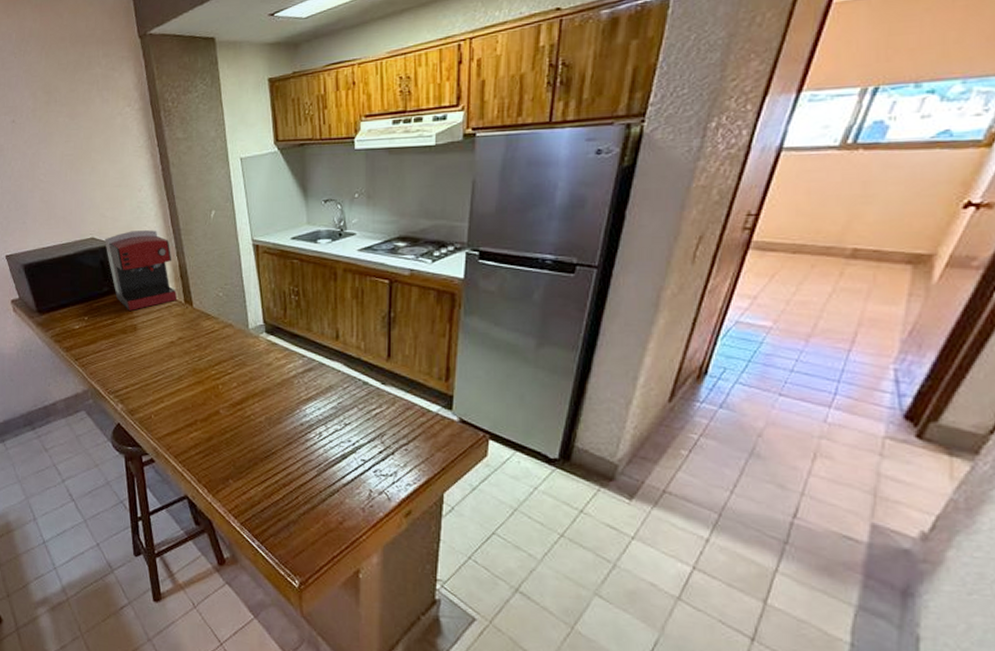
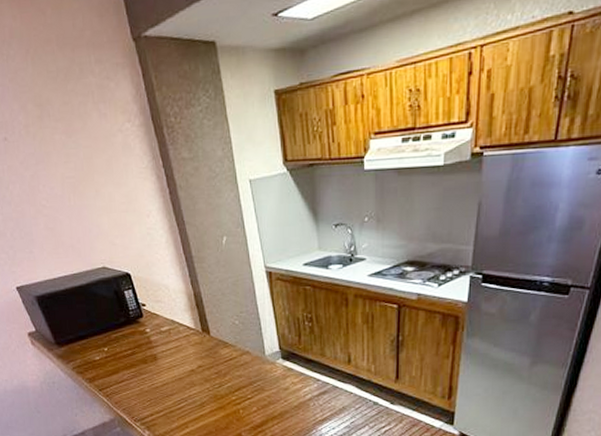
coffee maker: present [105,230,178,311] -> none [117,258,195,341]

